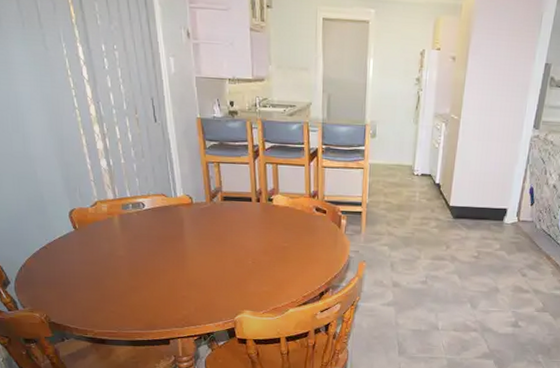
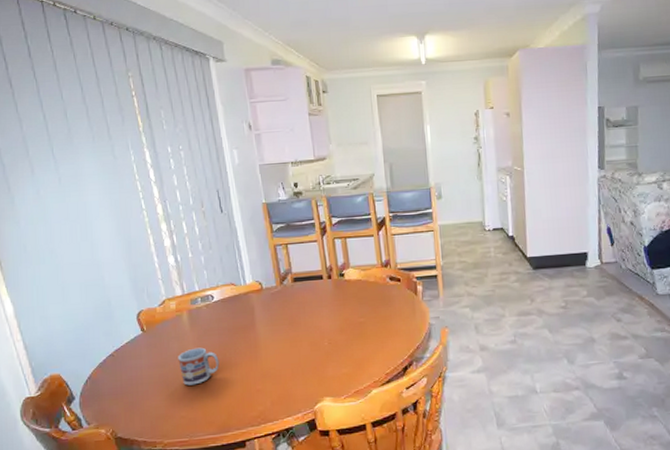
cup: none [109,250,148,285] -> present [178,347,219,386]

